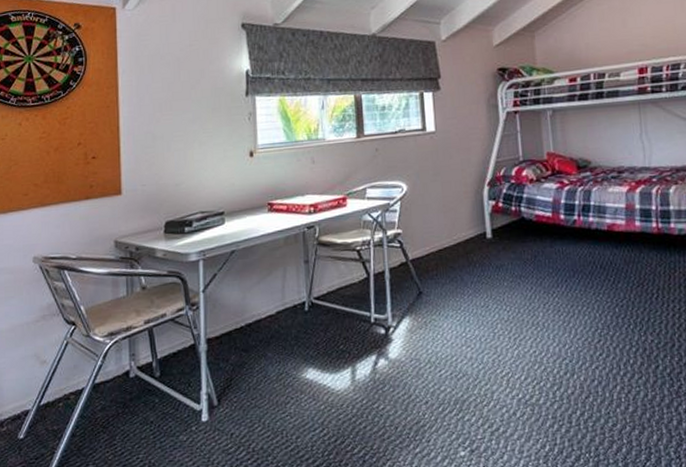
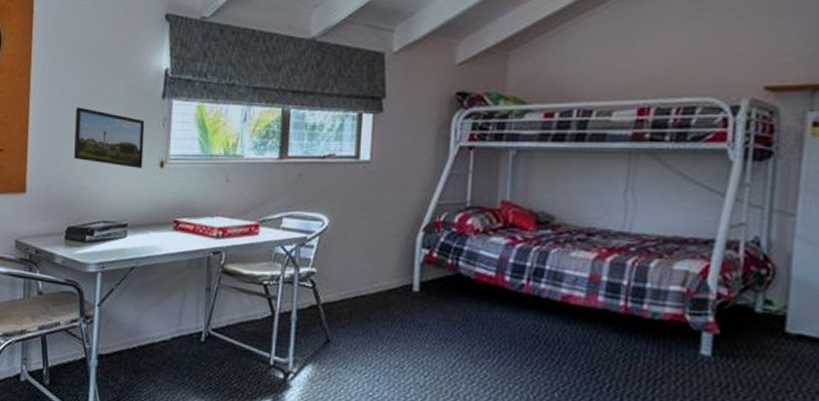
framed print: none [165,110,234,161] -> present [74,107,145,169]

